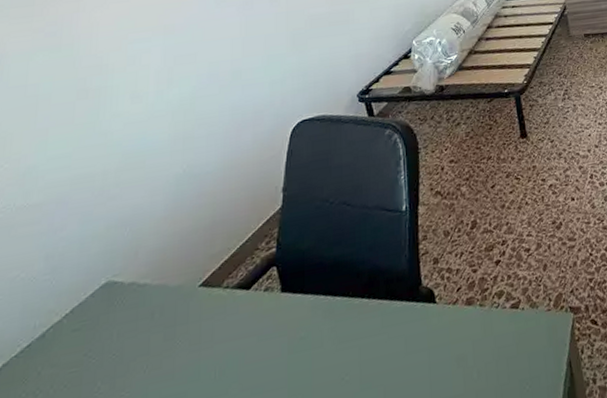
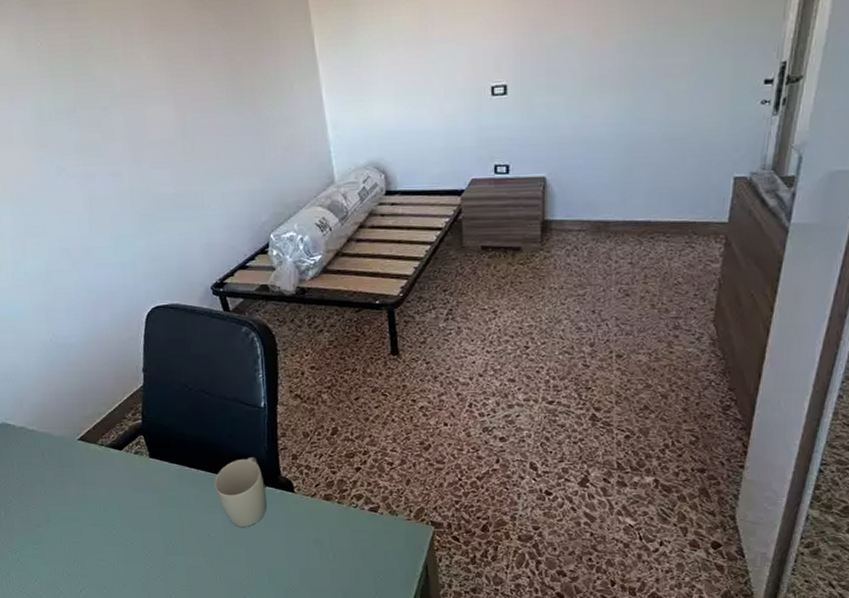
mug: none [352,269,408,361] -> present [214,457,268,527]

